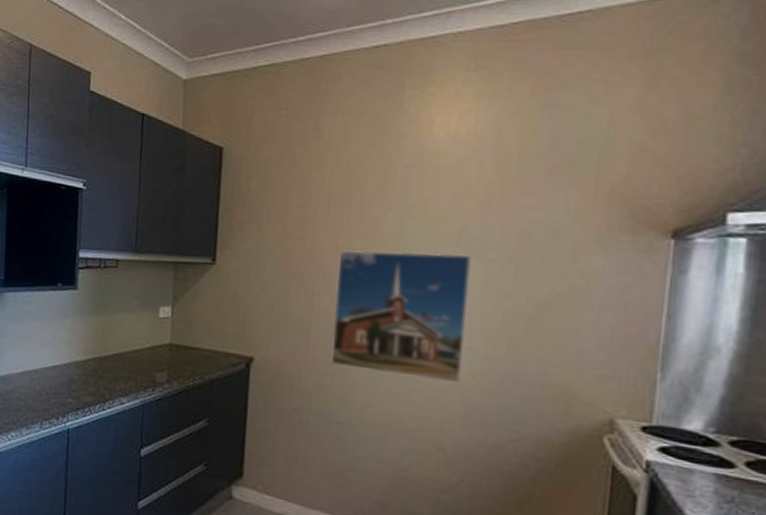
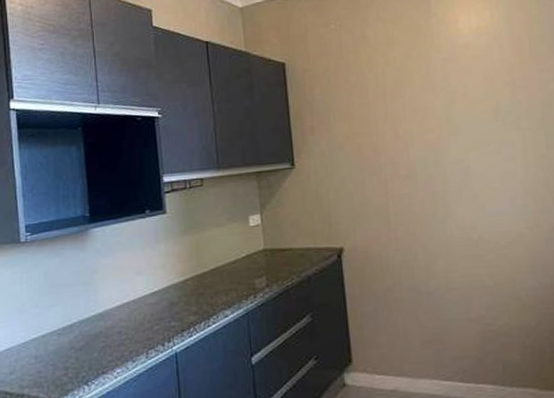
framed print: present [331,250,471,384] -> none [402,126,522,241]

